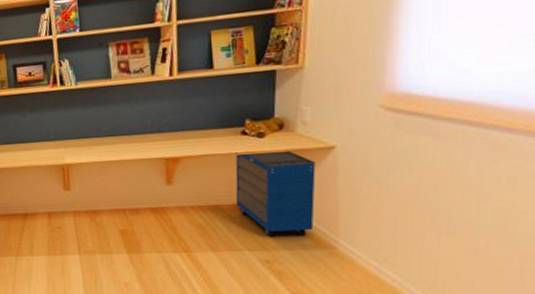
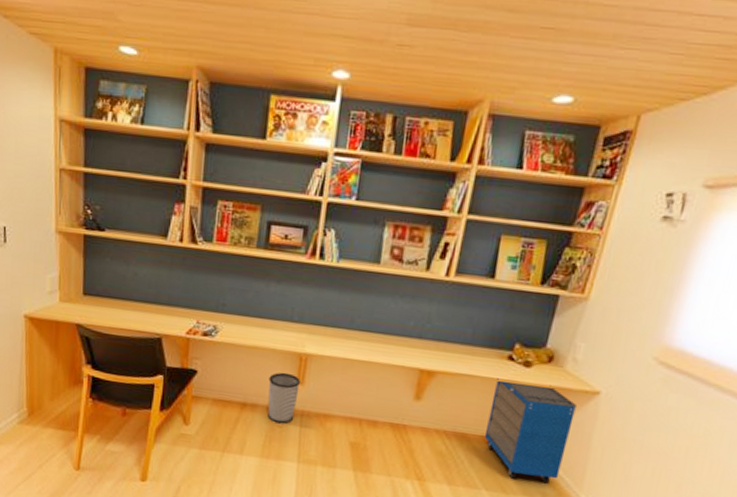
wastebasket: none [40,182,68,225] -> present [267,372,300,424]

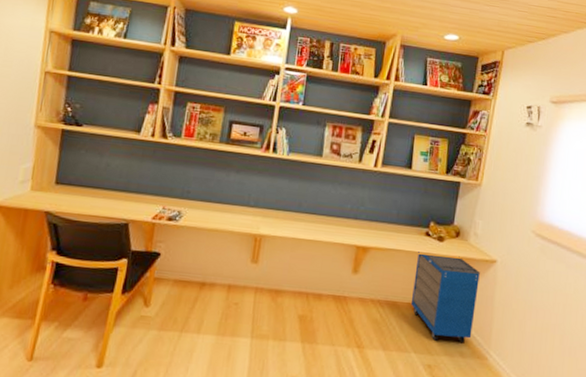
wastebasket: present [267,372,300,424] -> none [224,252,255,302]

